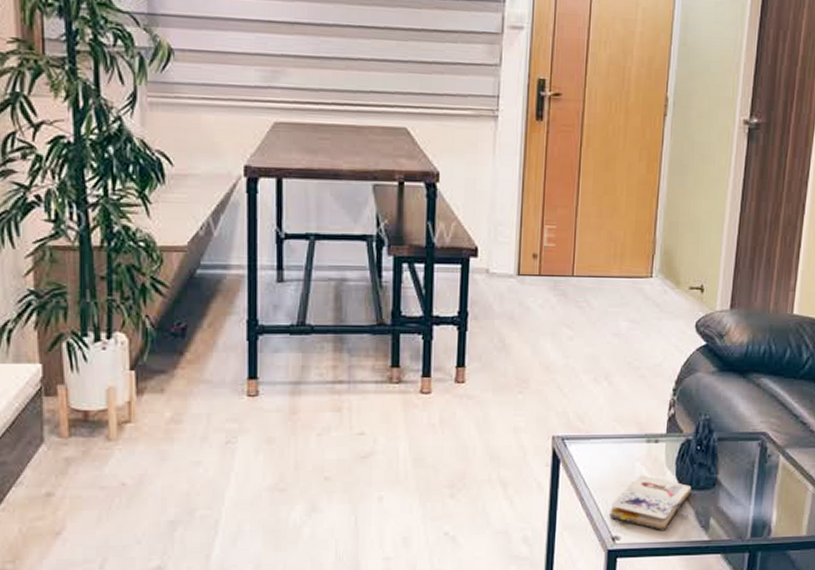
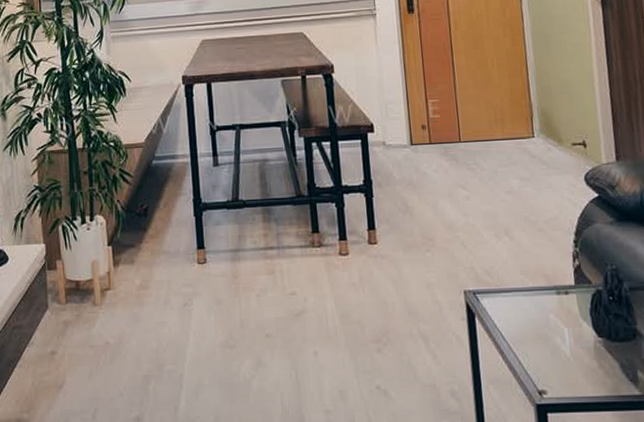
paperback book: present [609,475,692,530] -> none [531,327,614,384]

